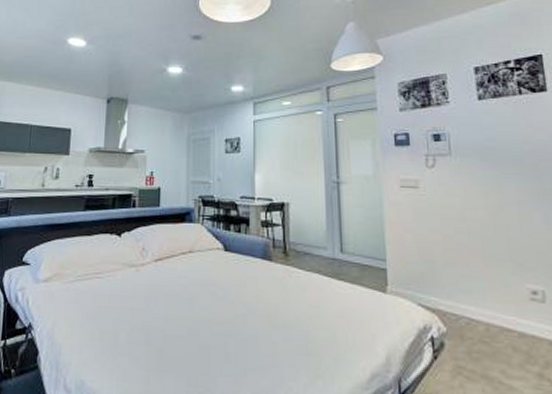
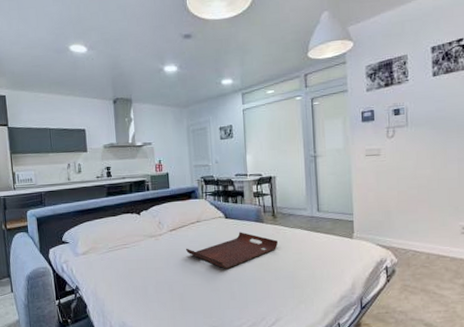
serving tray: none [172,270,290,319] -> present [186,232,279,269]

